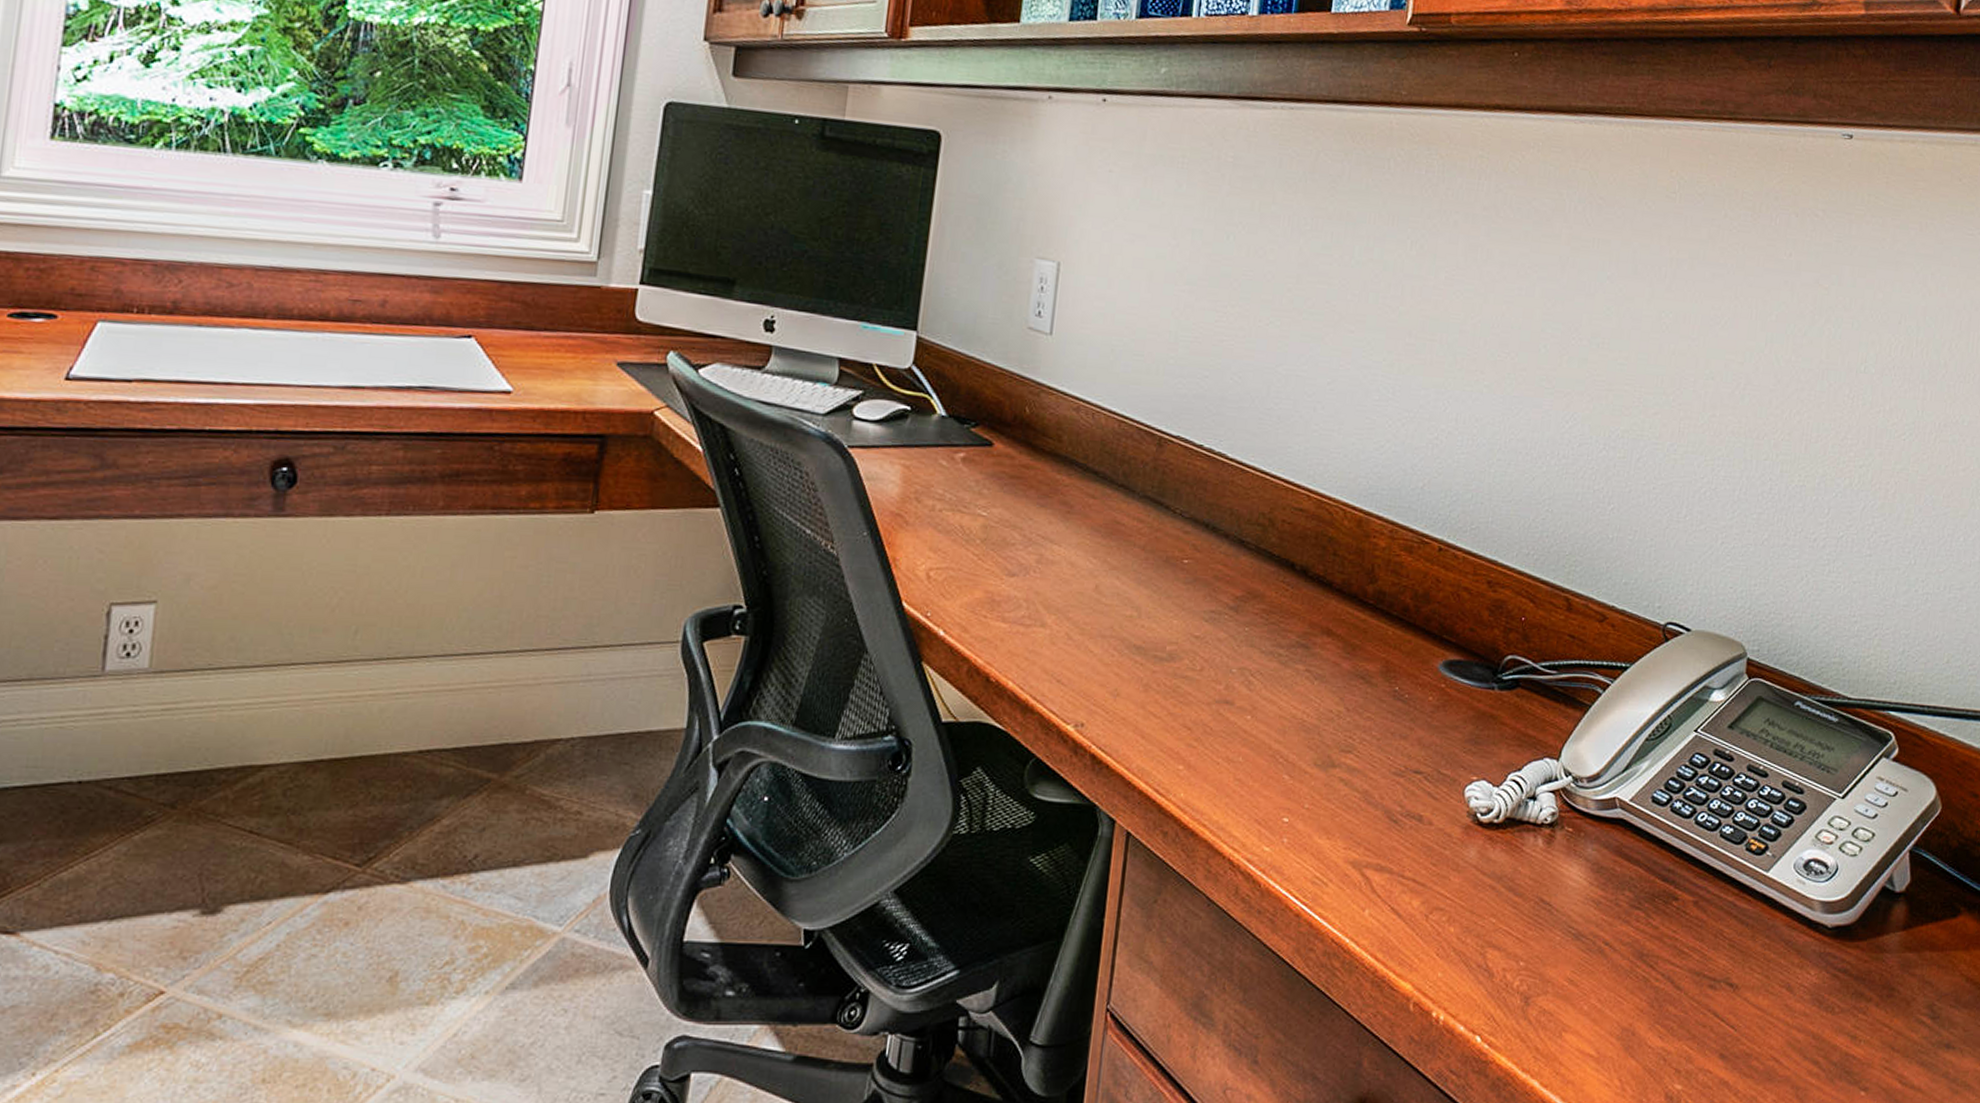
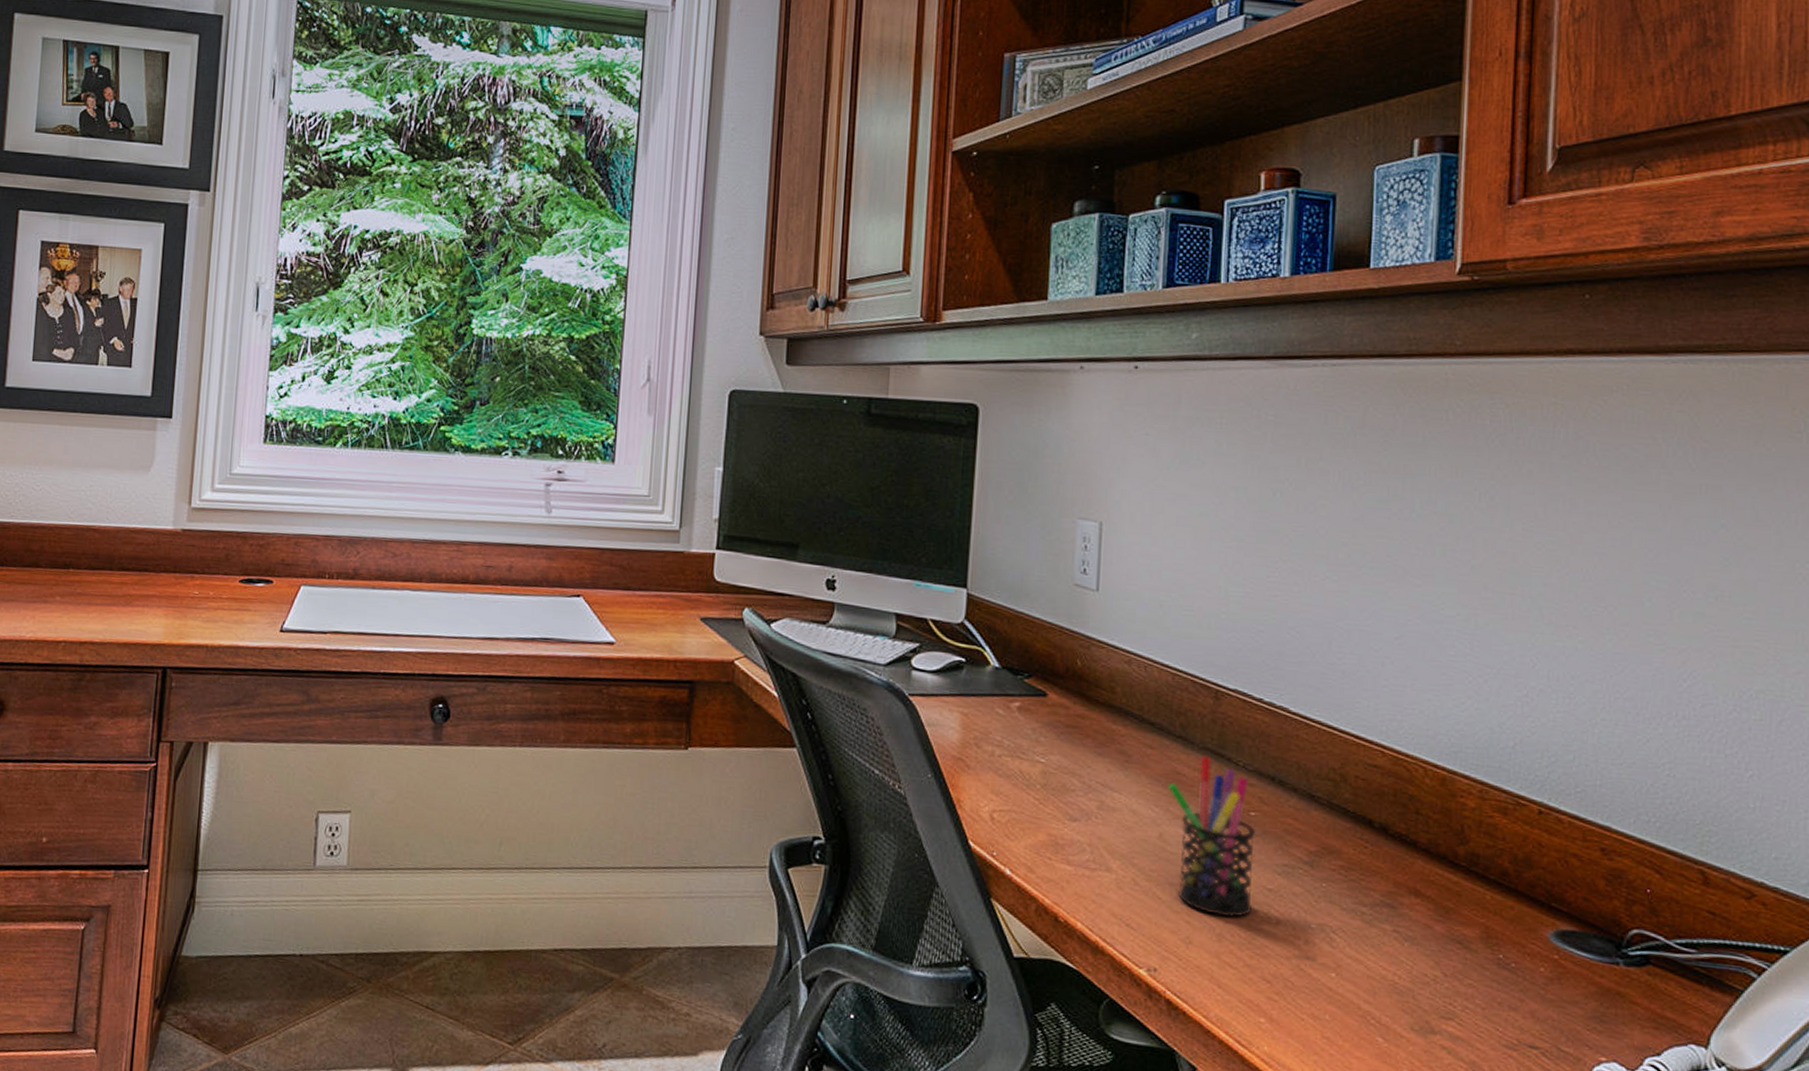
pen holder: none [1106,504,1187,667] -> present [1167,755,1255,918]

